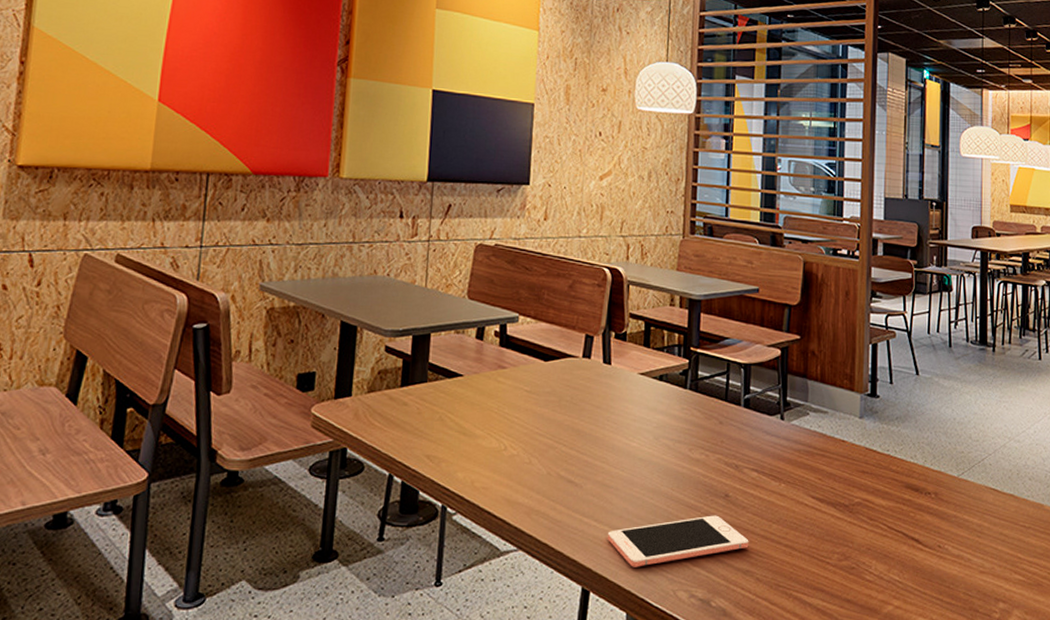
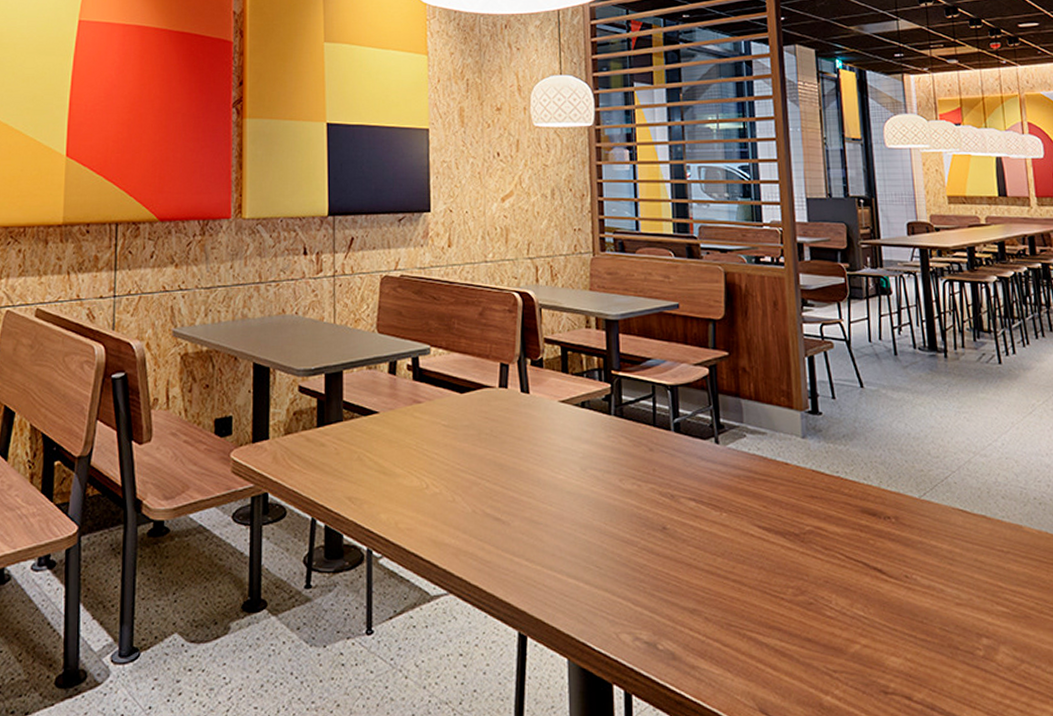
cell phone: present [607,515,749,567] -> none [540,550,693,609]

